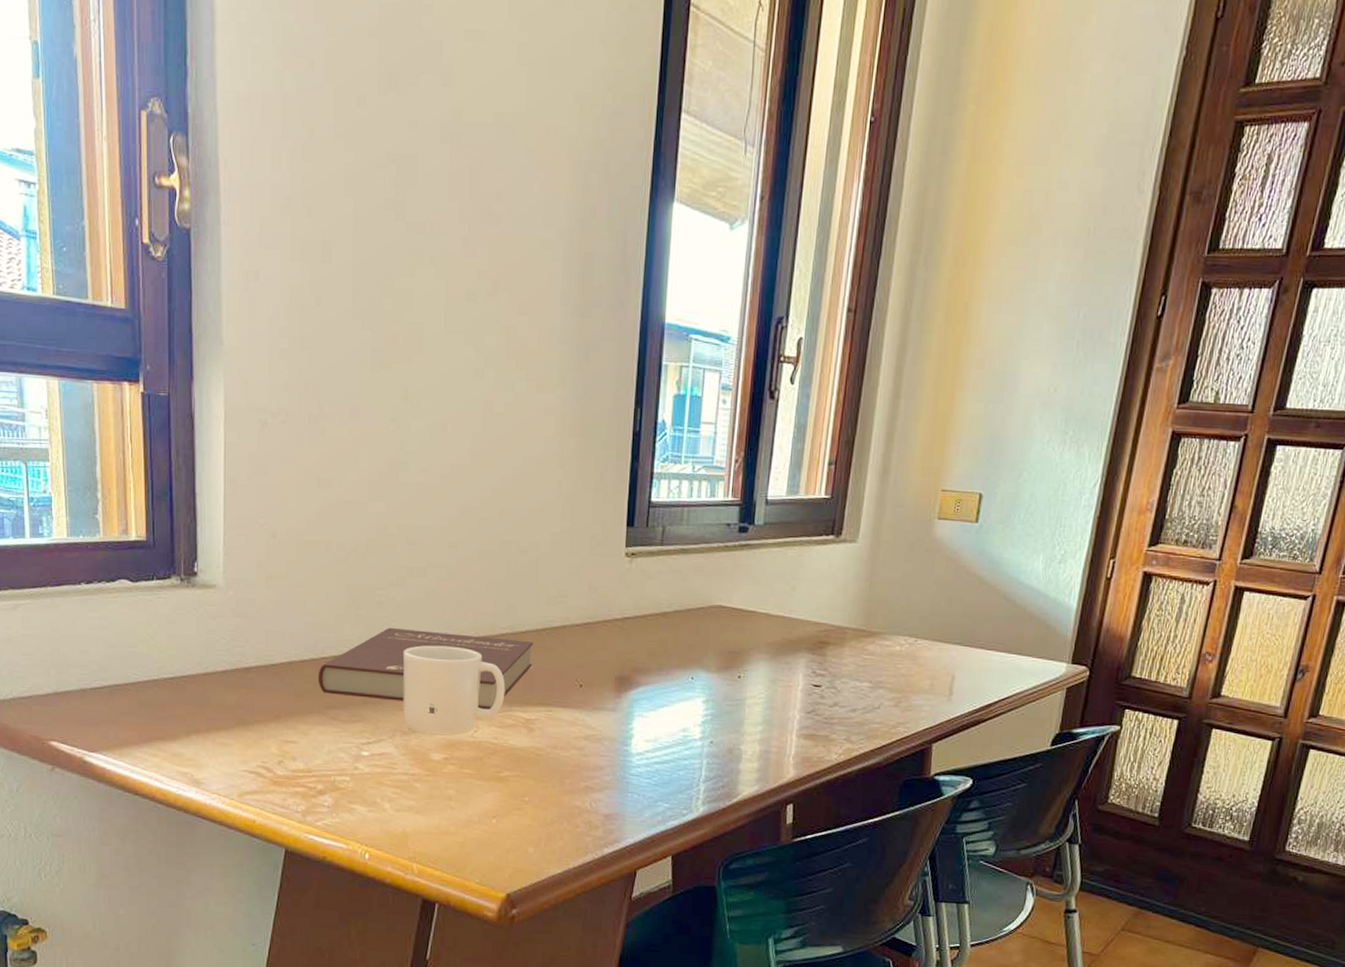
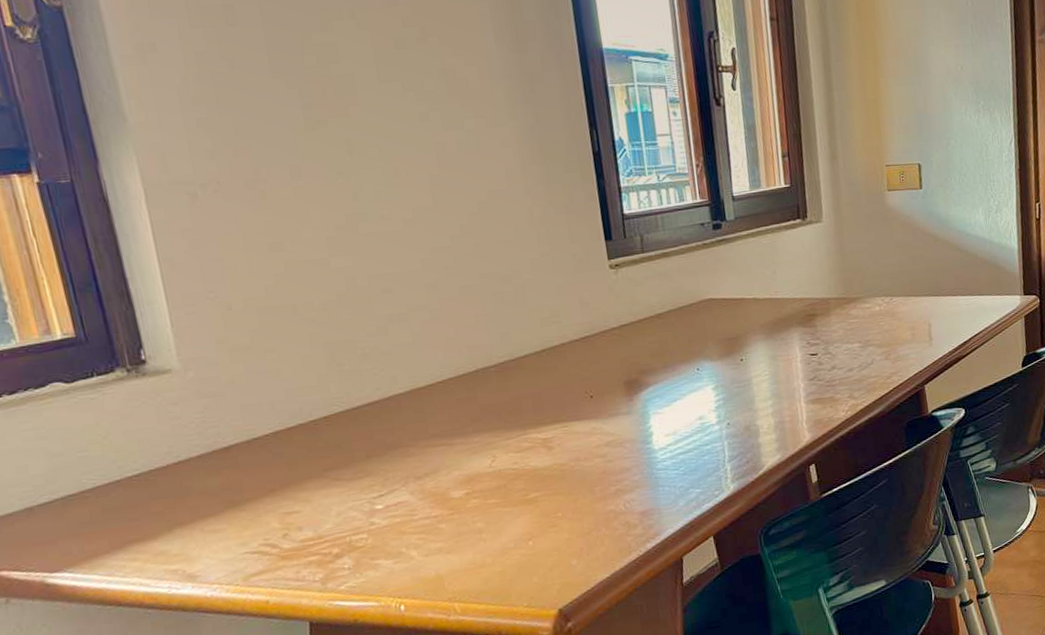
book: present [318,627,534,710] -> none [309,364,538,456]
mug: present [402,645,506,736] -> none [399,383,517,475]

